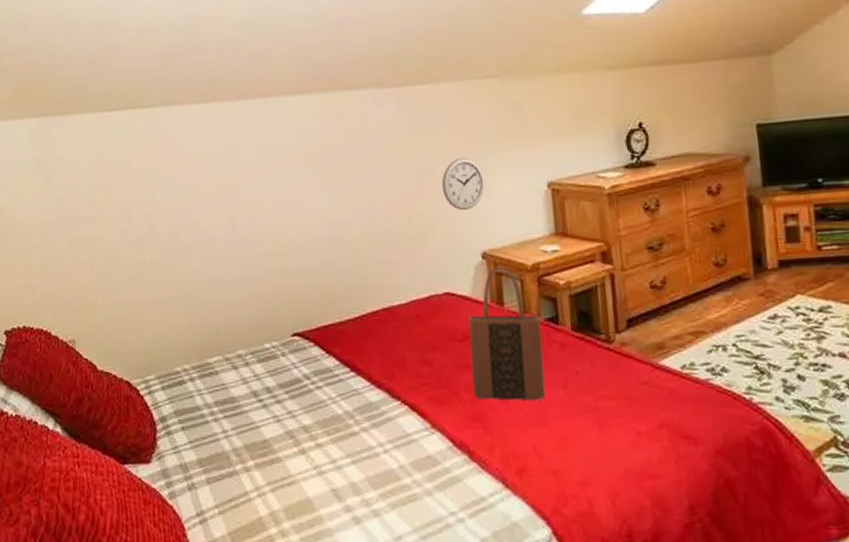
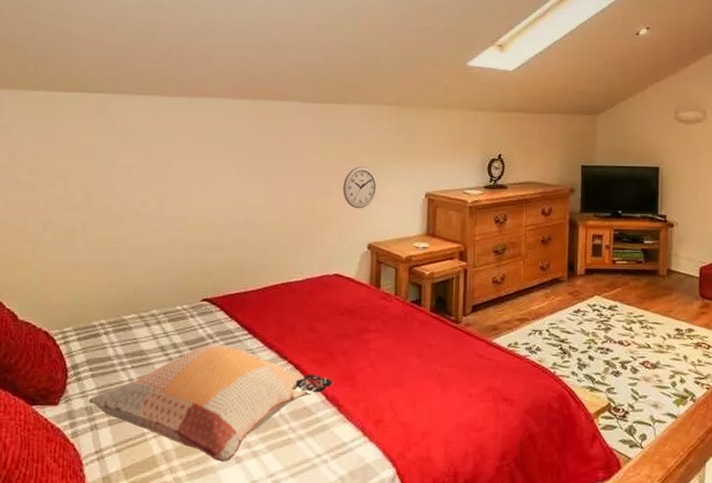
decorative pillow: none [183,383,459,523] -> present [89,342,333,462]
tote bag: present [468,265,546,401] -> none [348,255,408,366]

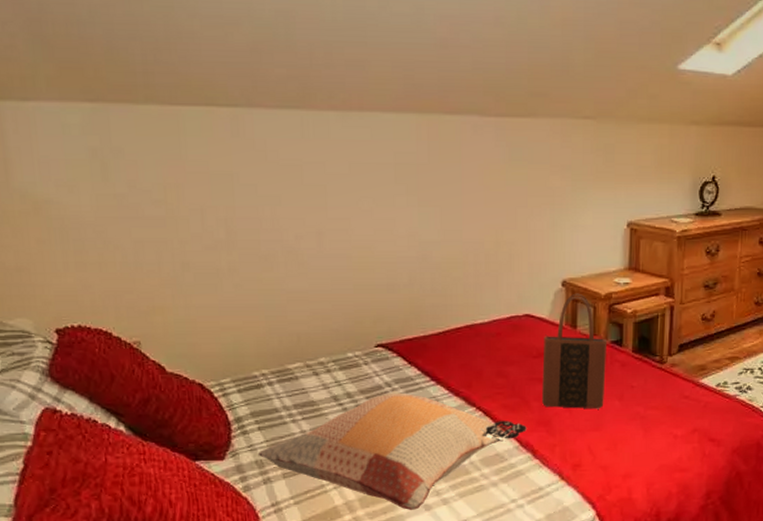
wall clock: present [343,166,378,209] -> none [532,192,572,242]
tote bag: none [348,255,408,366] -> present [542,293,608,409]

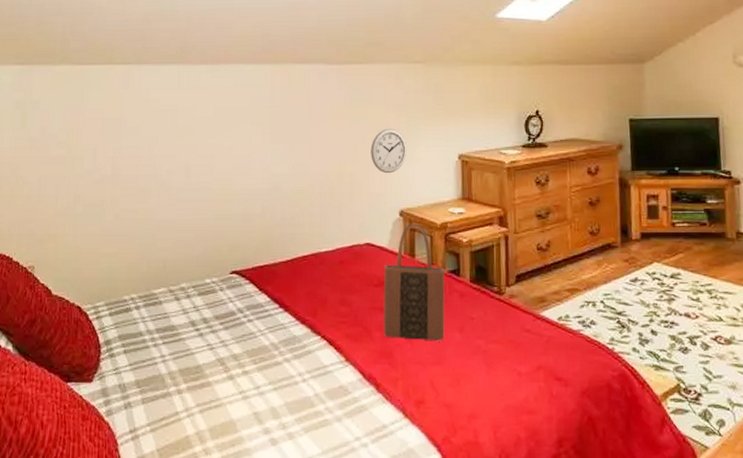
decorative pillow: present [259,390,527,510] -> none [122,316,369,444]
wall clock: none [532,192,572,242] -> present [371,128,407,174]

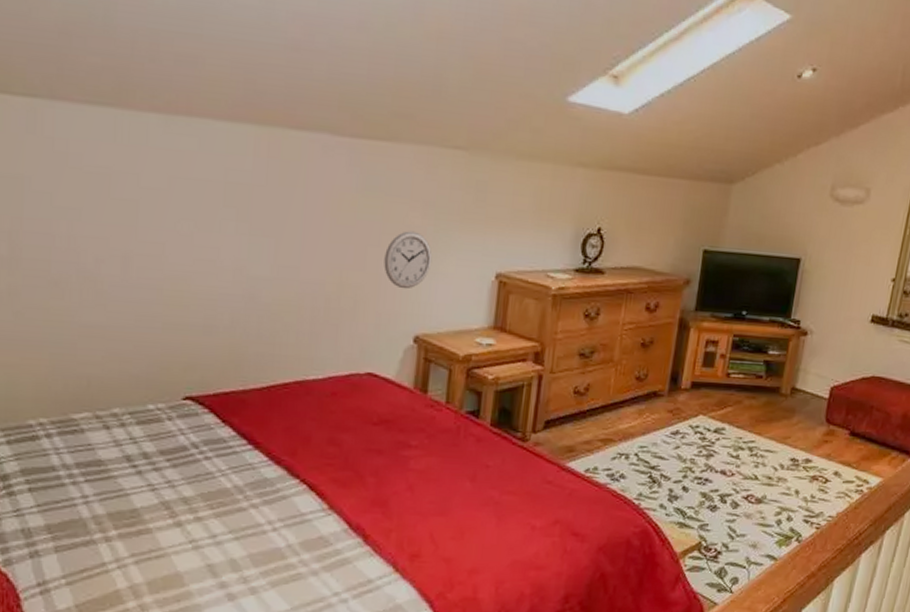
tote bag: present [383,223,445,341] -> none [379,352,463,491]

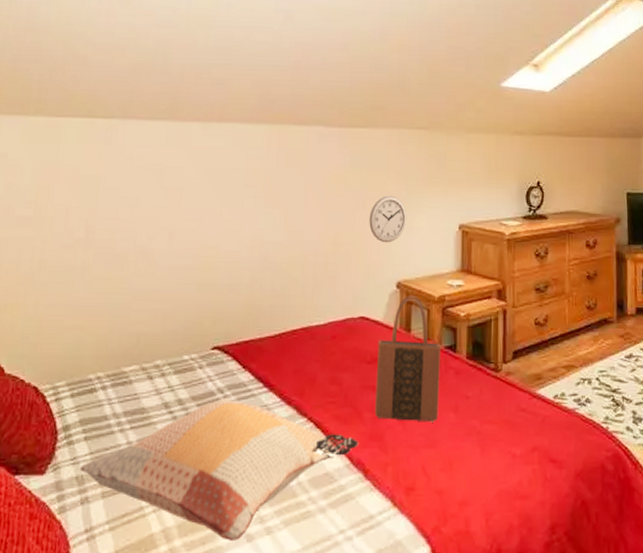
decorative pillow: none [27,453,359,599] -> present [80,397,358,541]
tote bag: none [379,352,463,491] -> present [375,295,442,422]

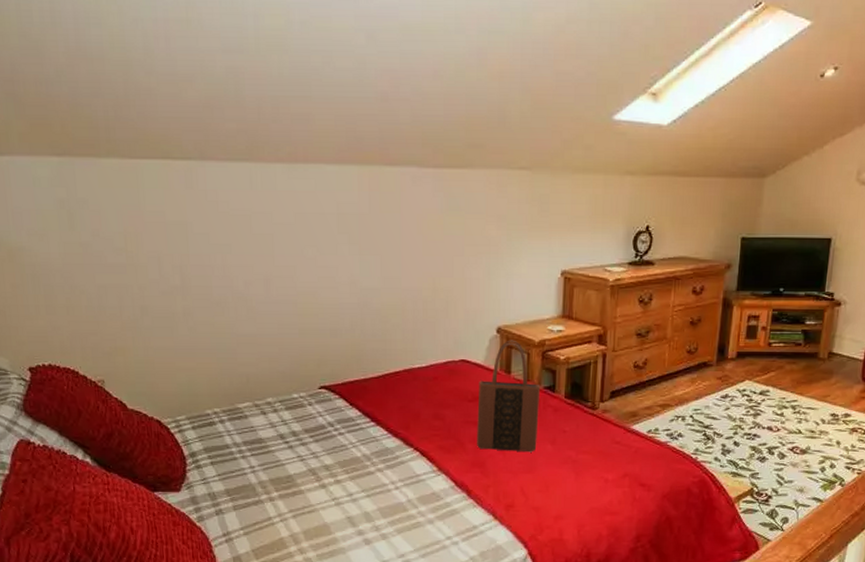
decorative pillow: present [80,397,358,541] -> none [211,430,462,544]
wall clock: present [369,195,407,243] -> none [468,241,508,290]

